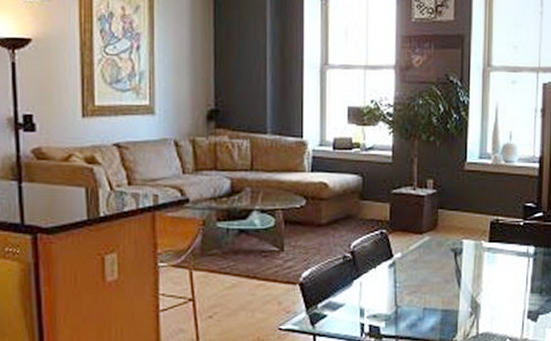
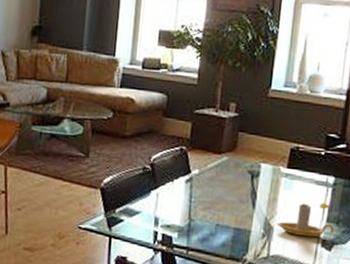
candle holder: none [482,273,539,310] -> present [276,202,335,238]

